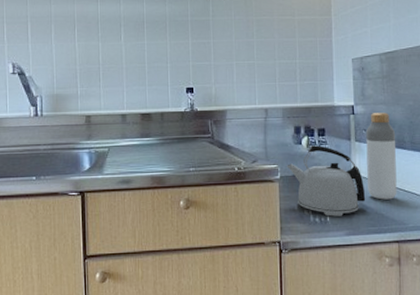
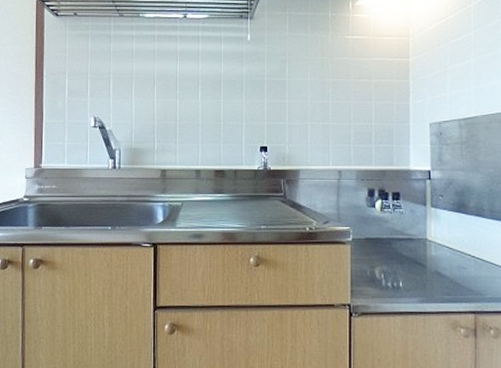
kettle: present [287,145,366,217] -> none [359,209,441,283]
bottle: present [366,112,397,200] -> none [442,179,474,268]

